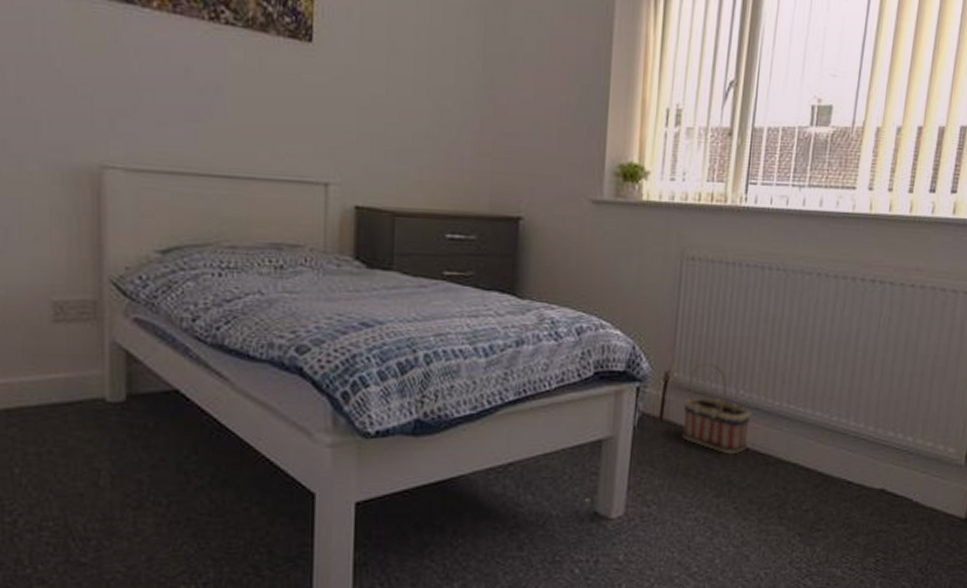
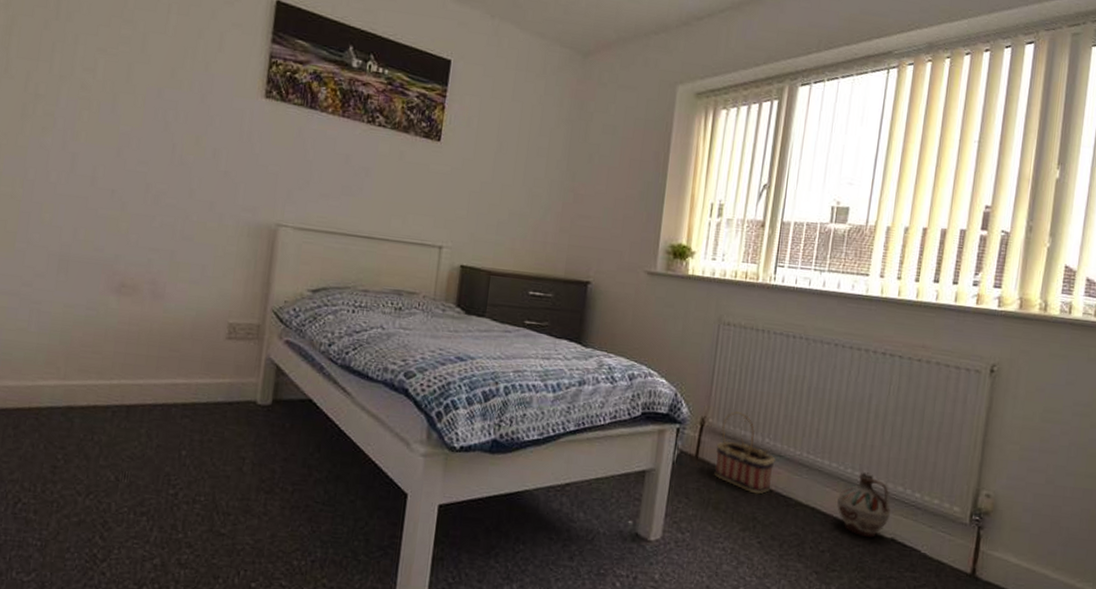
ceramic jug: none [821,419,880,490] -> present [837,472,891,537]

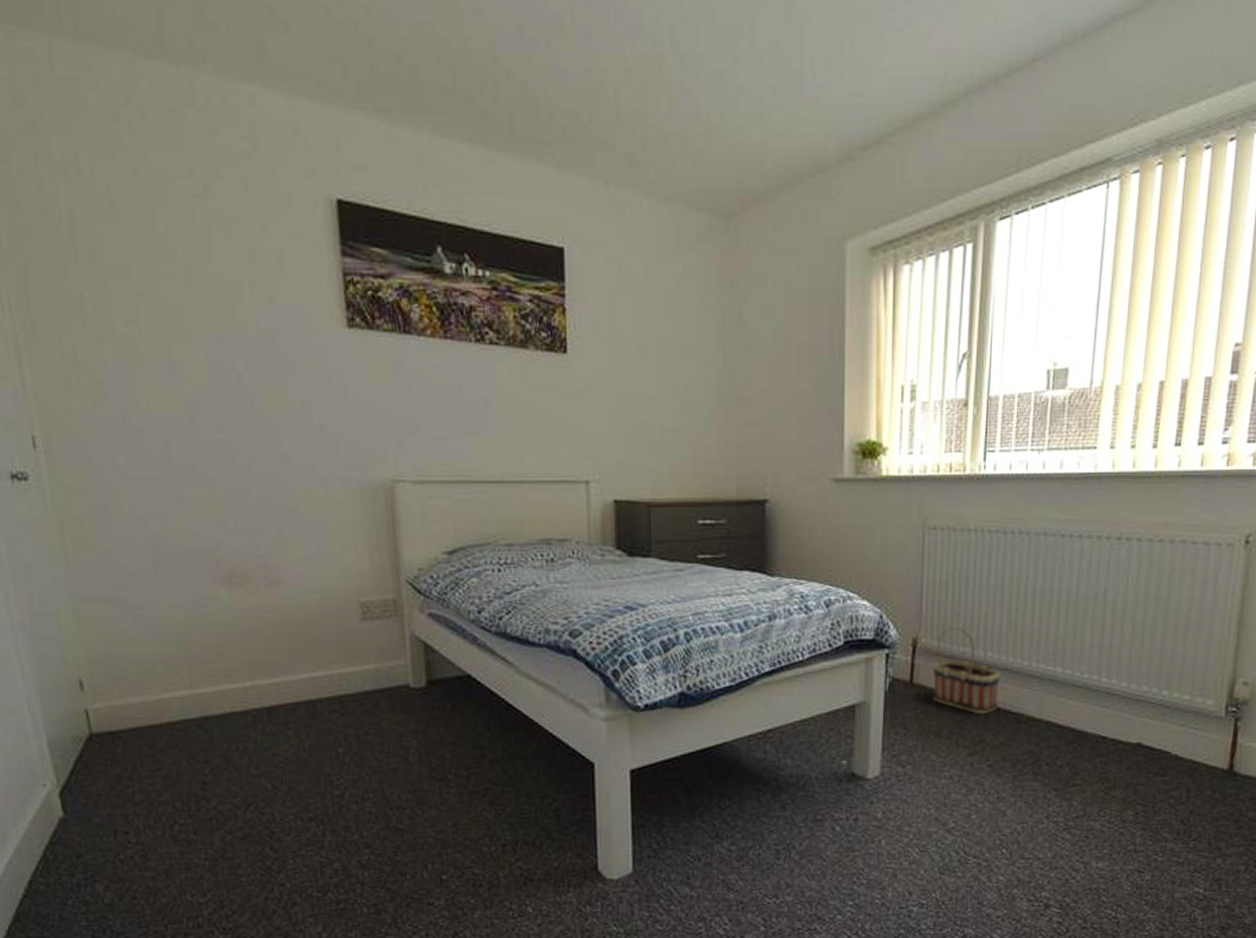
ceramic jug: present [837,472,891,537] -> none [1074,675,1135,745]

